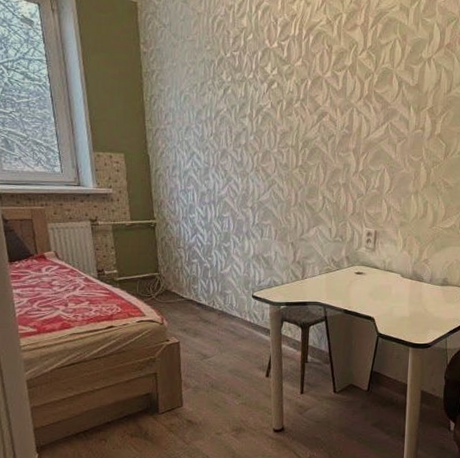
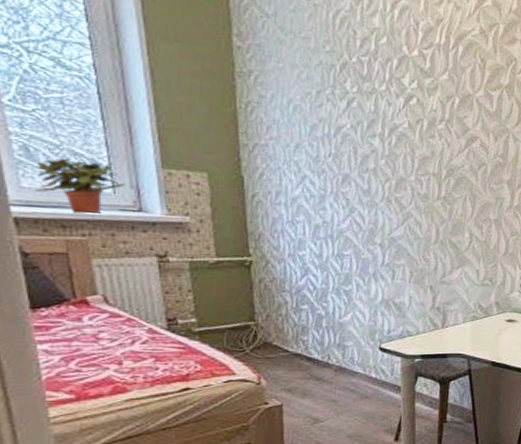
potted plant: none [12,147,69,189] -> present [36,158,126,214]

